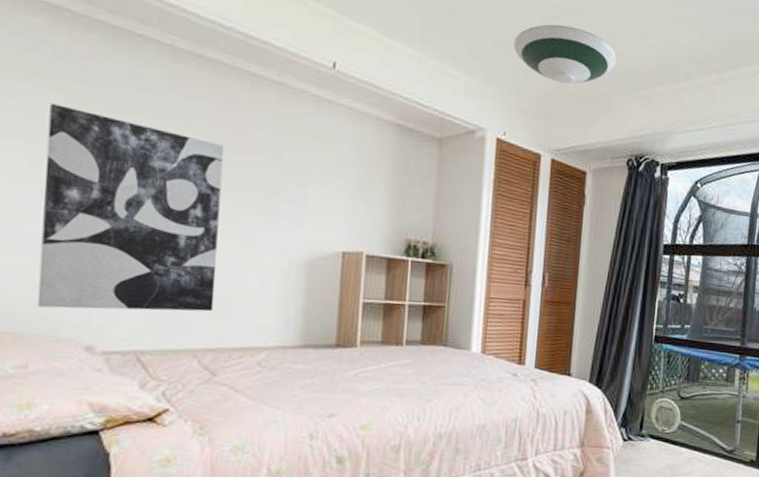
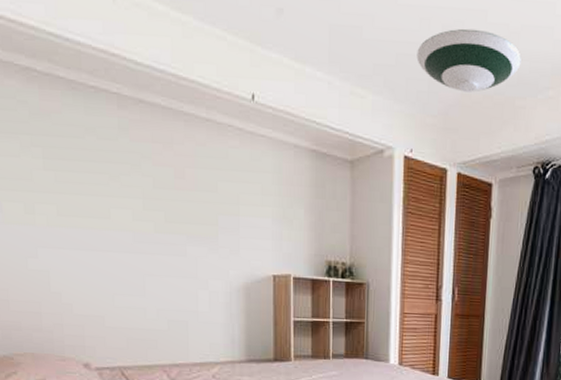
wall art: present [37,104,225,312] -> none [33,157,174,333]

